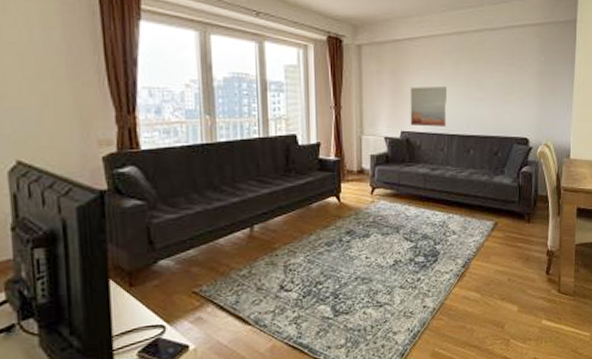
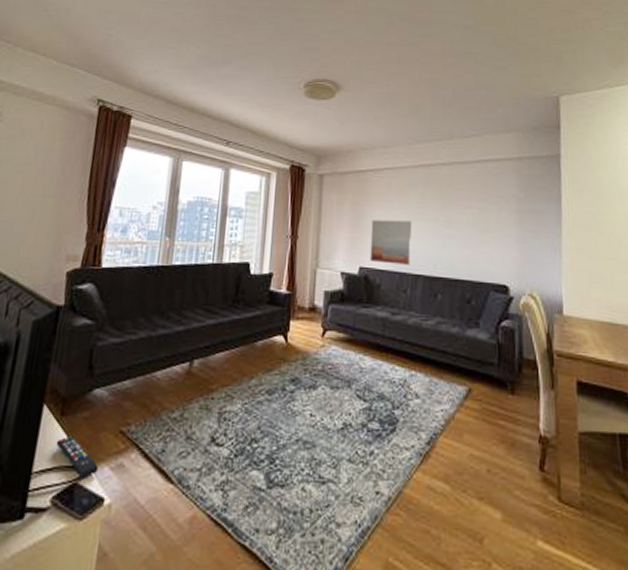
remote control: none [131,301,178,335] -> present [56,435,99,480]

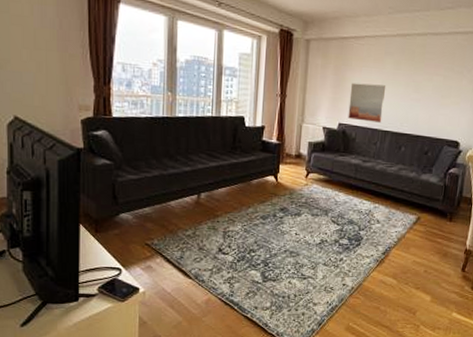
remote control: present [56,435,99,480] -> none [95,246,132,276]

